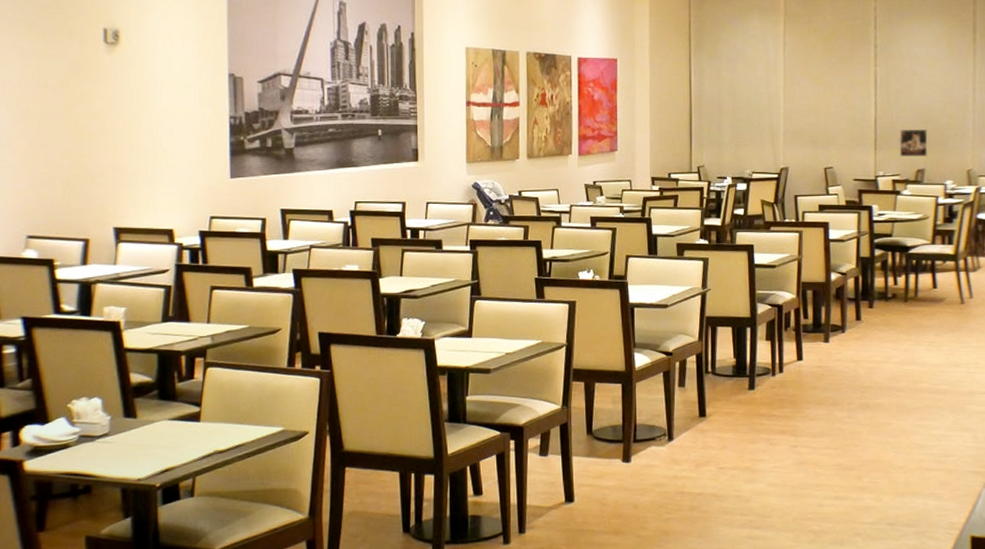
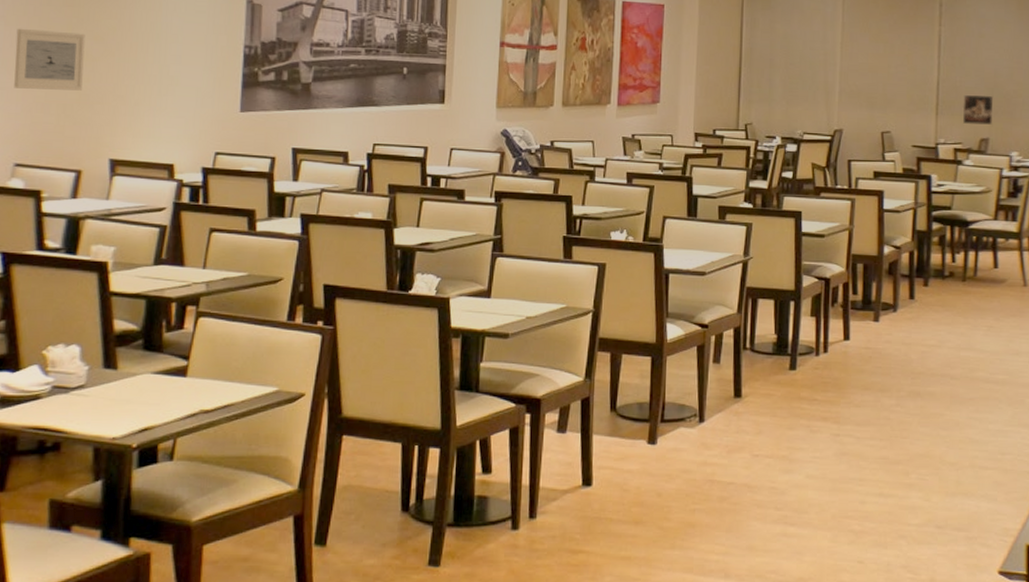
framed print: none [18,110,83,166] -> present [14,28,85,91]

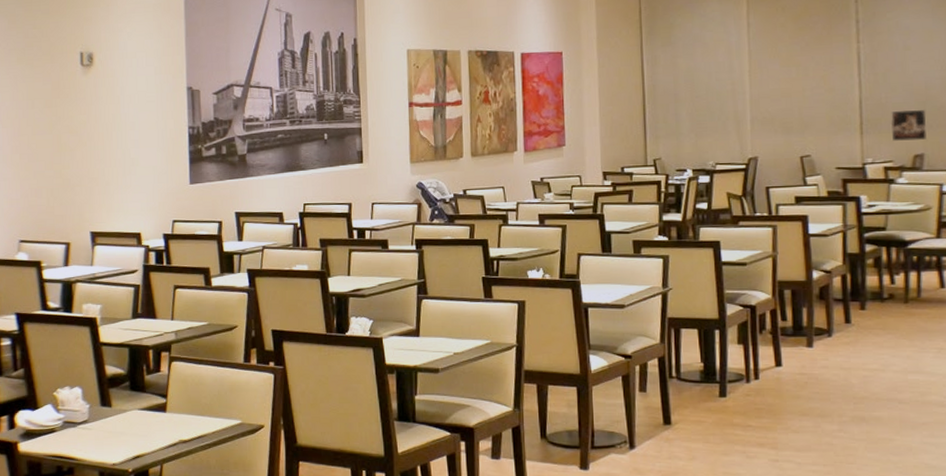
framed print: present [14,28,85,91] -> none [11,128,64,179]

